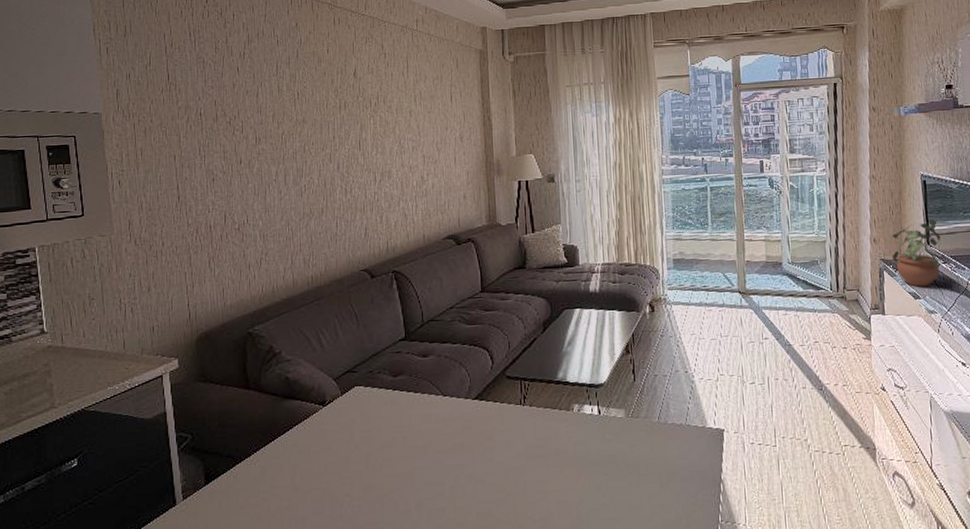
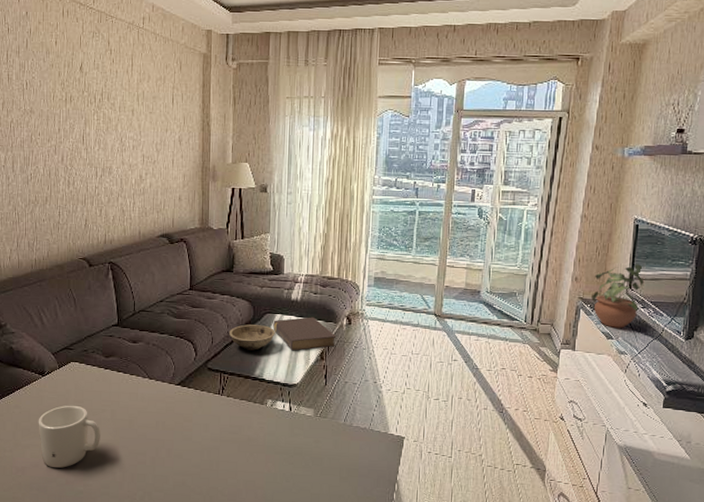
mug: none [319,436,392,514] -> present [38,405,100,469]
bowl: none [527,322,576,352] -> present [229,324,275,350]
book: none [572,308,640,347] -> present [273,317,336,351]

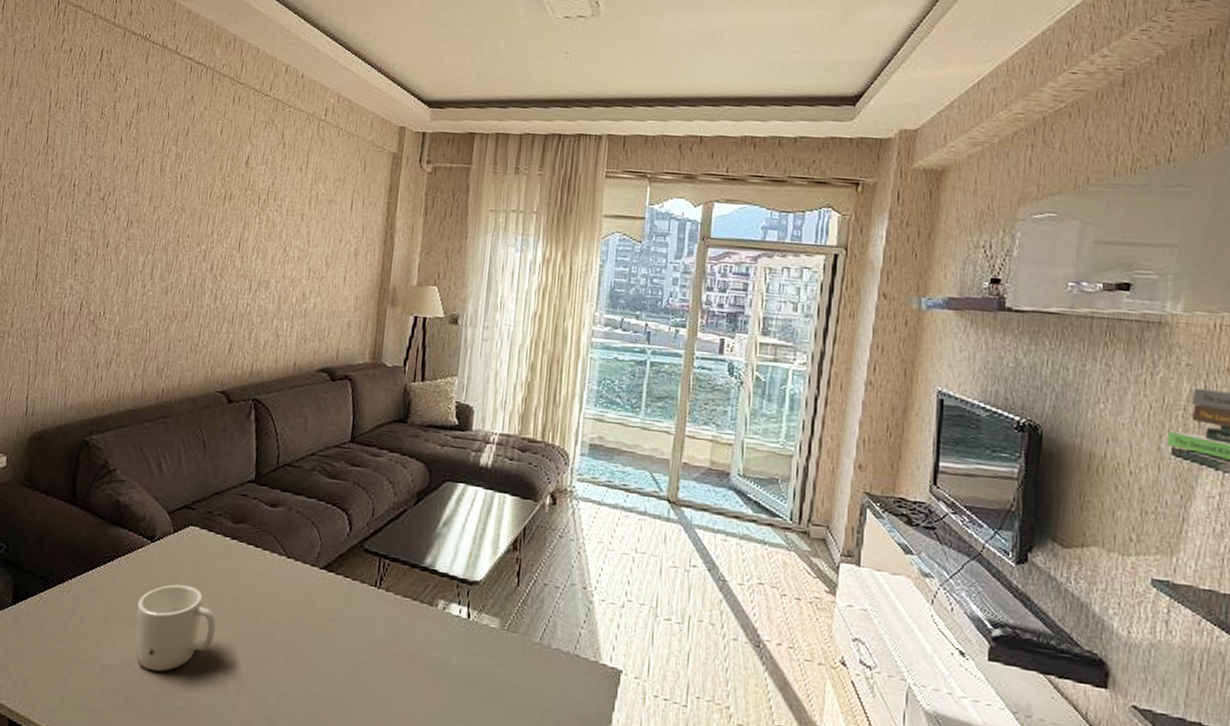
bowl: present [229,324,275,350] -> none [396,494,456,530]
book: present [273,317,336,351] -> none [453,490,535,536]
potted plant: present [591,264,646,328] -> none [881,452,957,540]

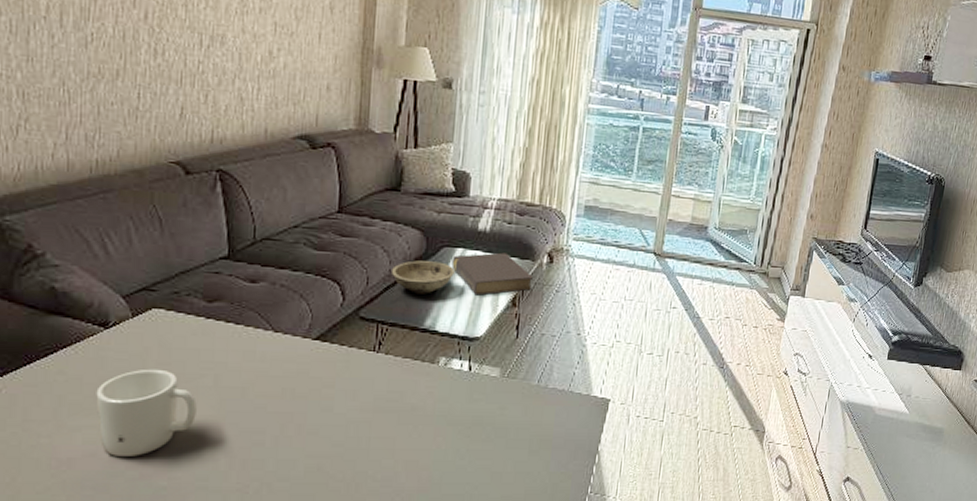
bowl: none [396,494,456,530] -> present [392,260,455,294]
book: none [453,490,535,536] -> present [452,252,533,296]

